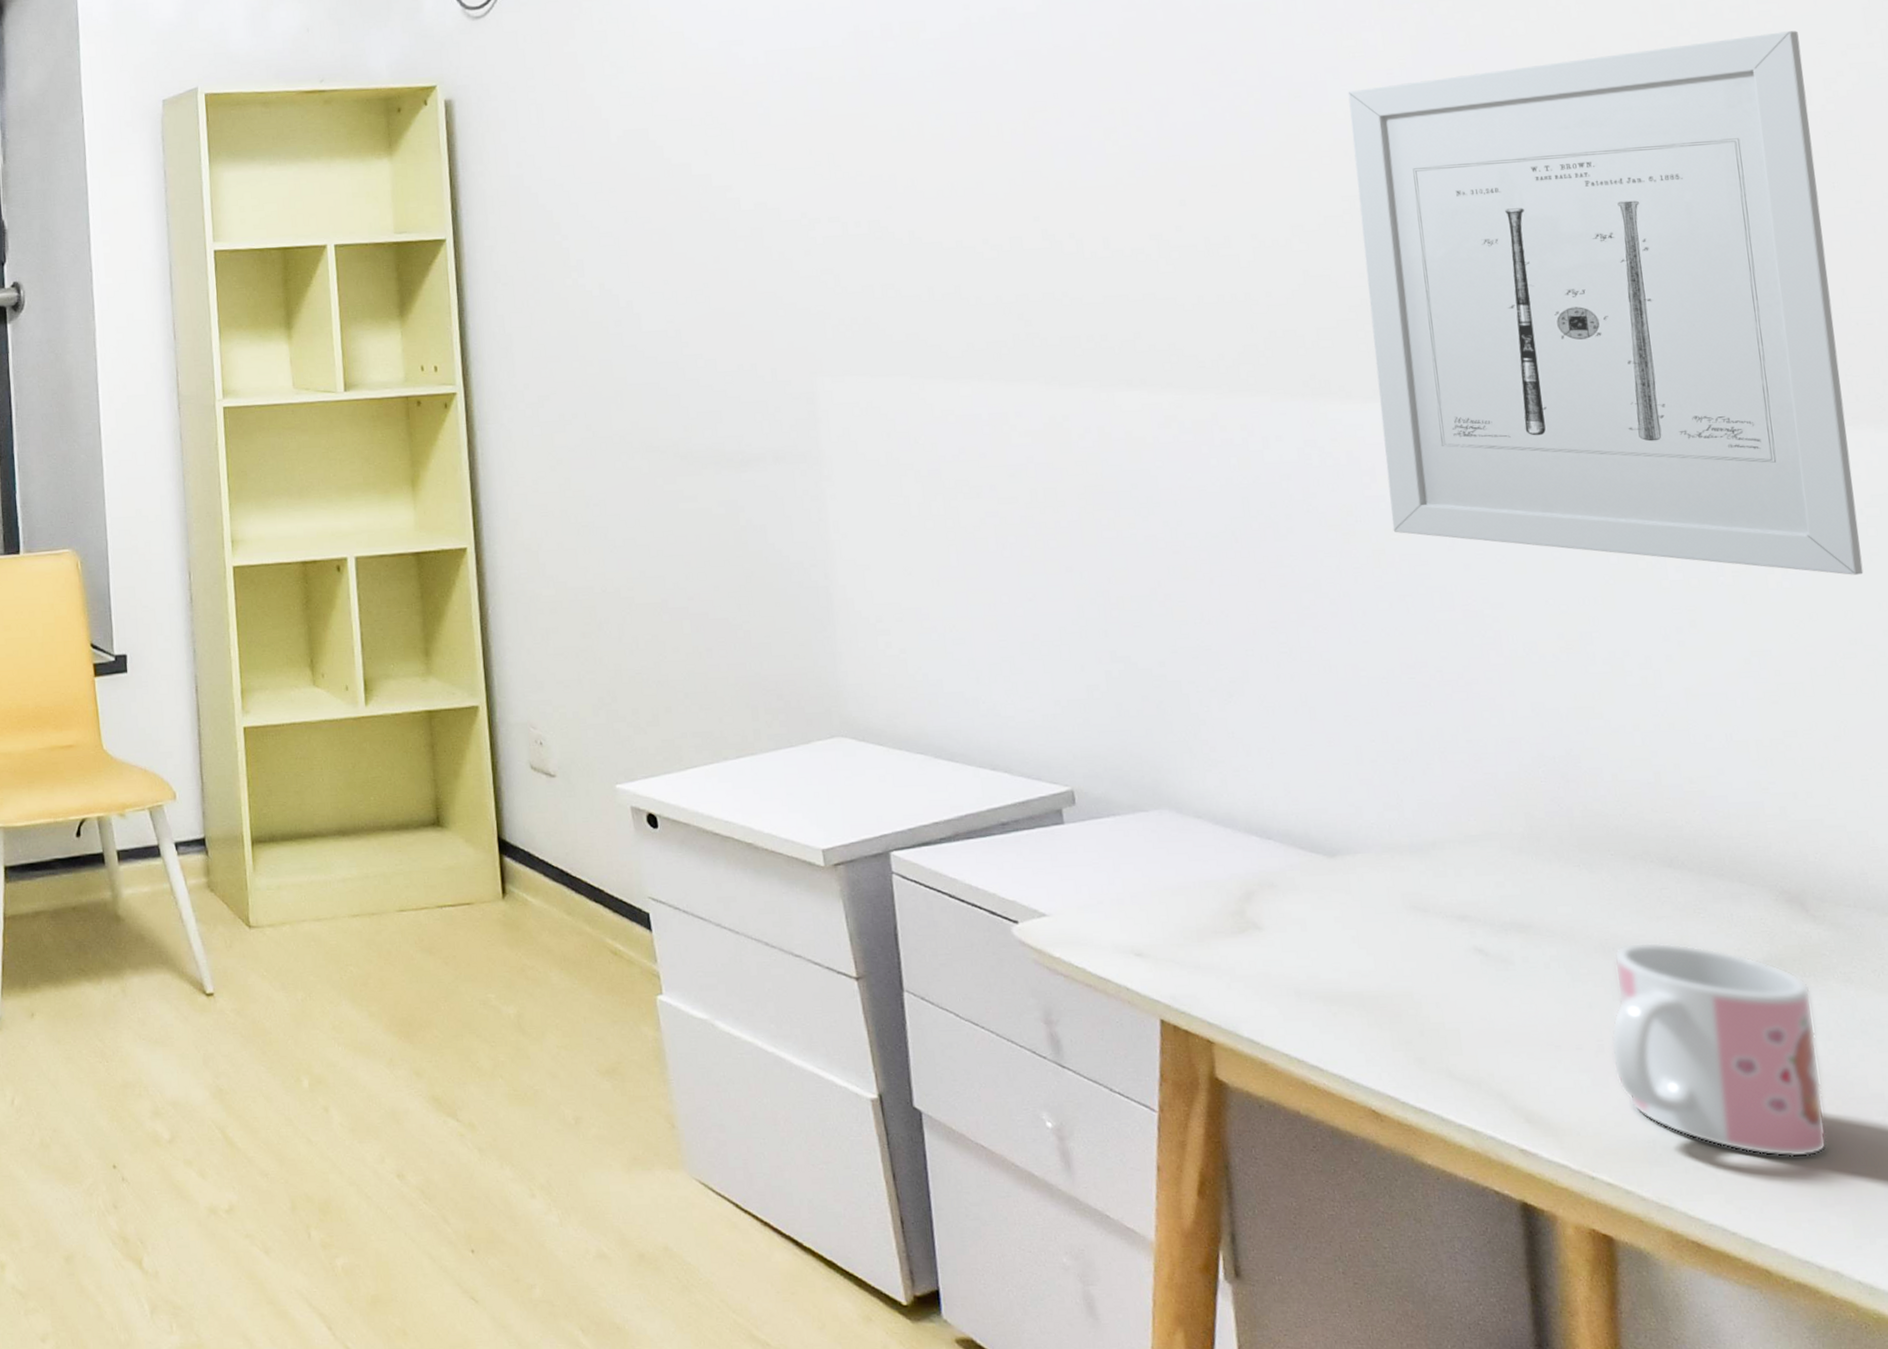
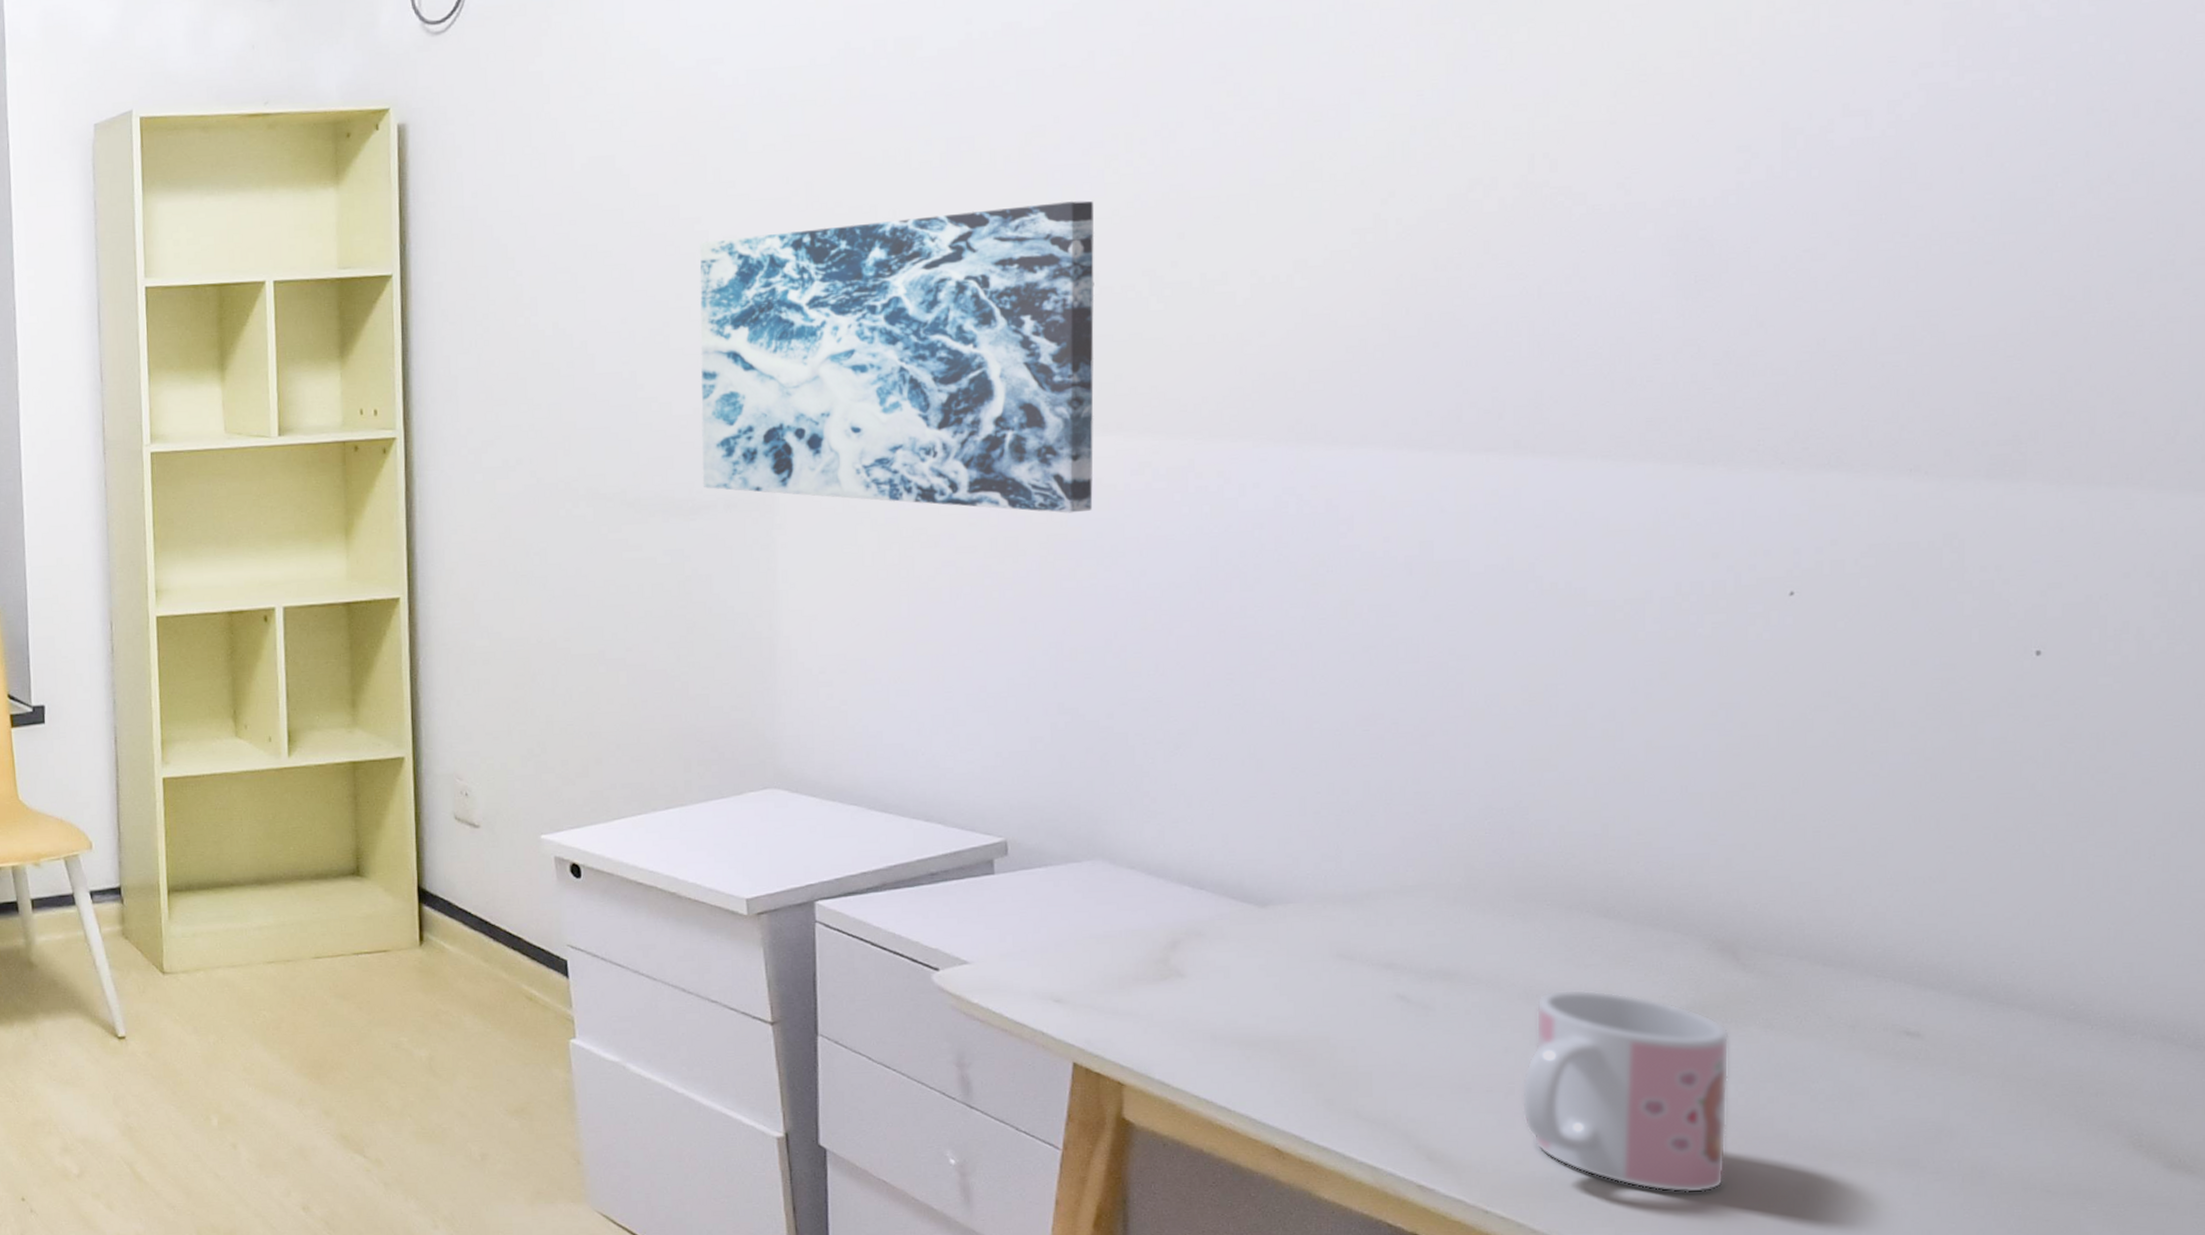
wall art: none [733,170,1124,465] -> present [700,200,1094,513]
wall art: present [1348,31,1864,575] -> none [1365,48,1868,627]

